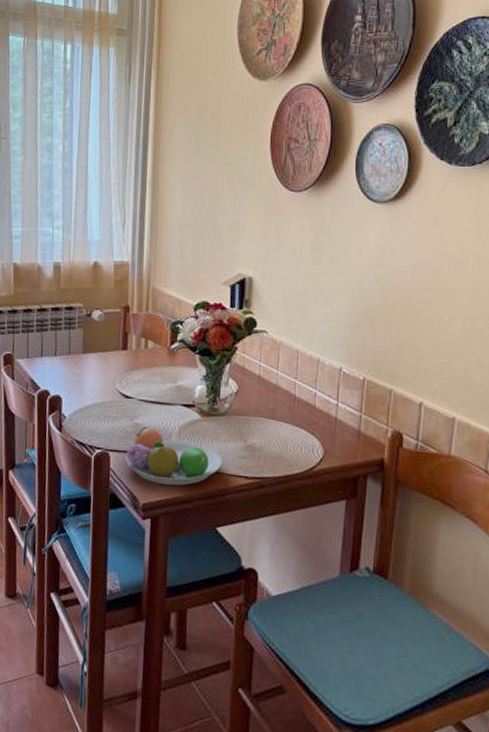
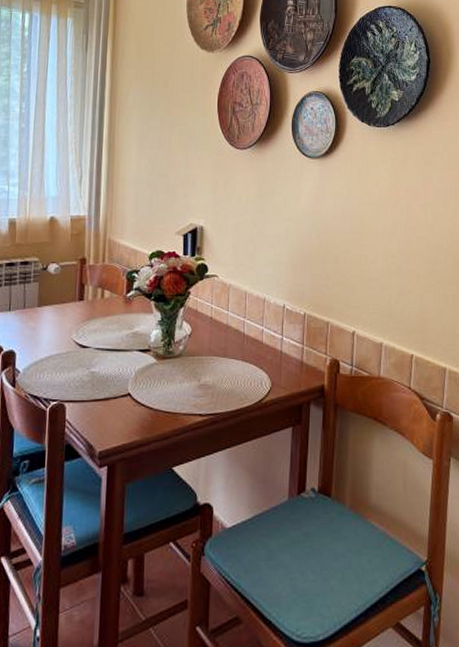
fruit bowl: present [125,427,222,486] -> none [81,375,178,430]

